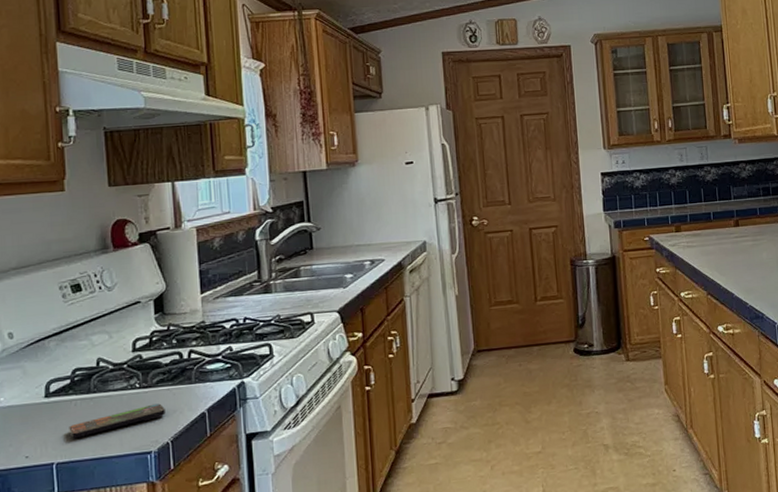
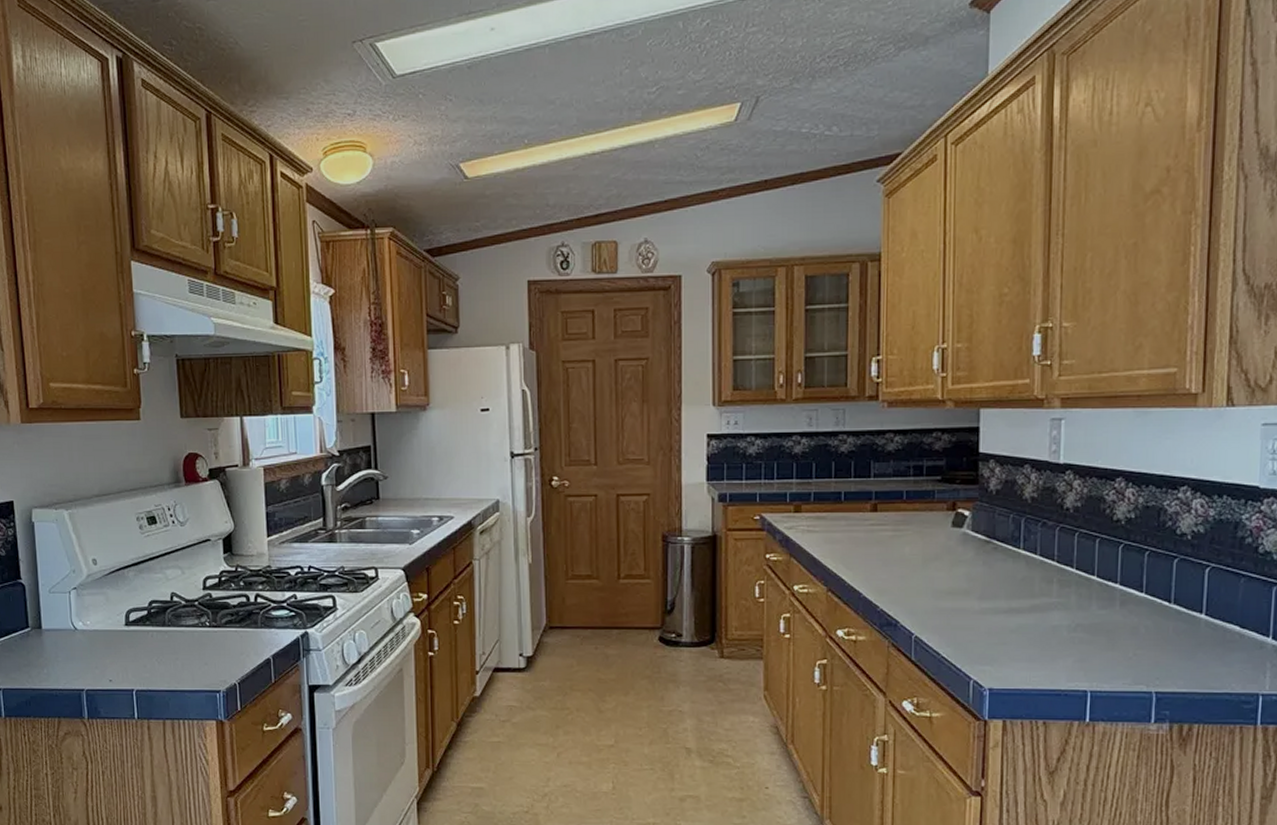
smartphone: present [69,403,165,439] -> none [146,644,233,669]

